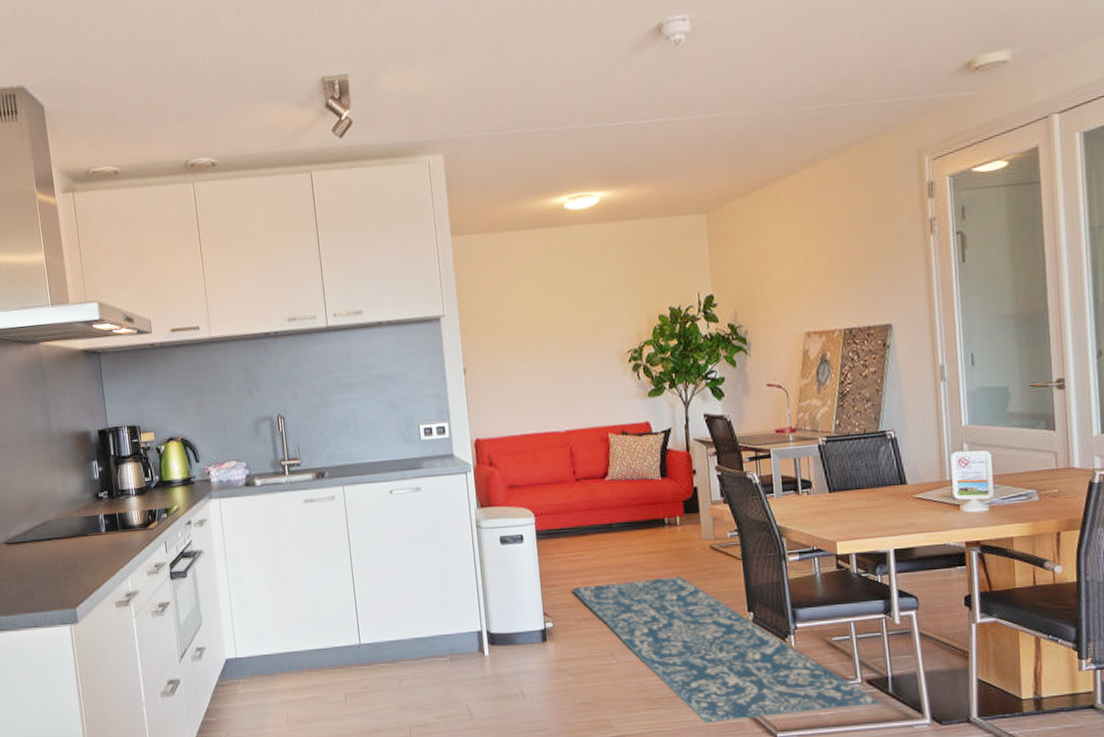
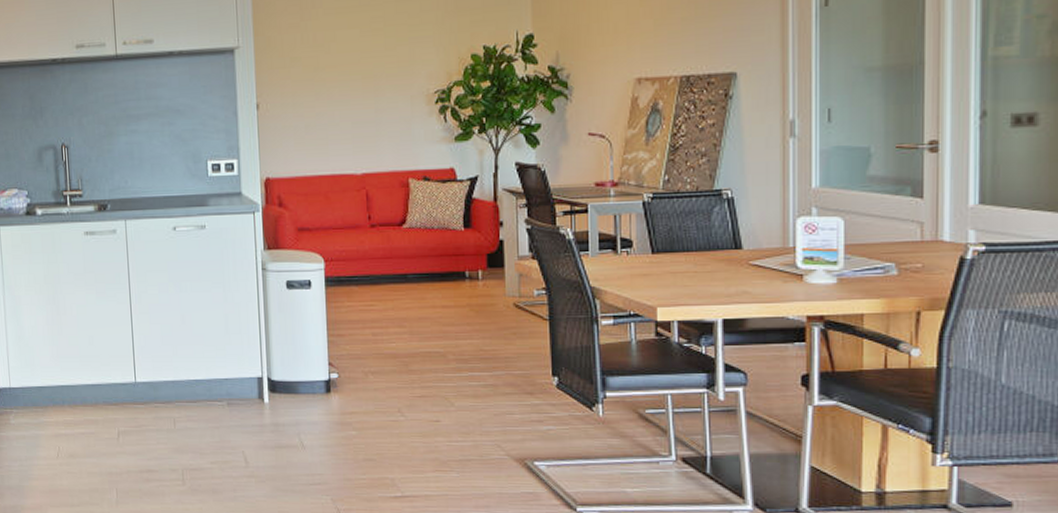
rug: present [570,576,880,724] -> none [359,334,696,491]

